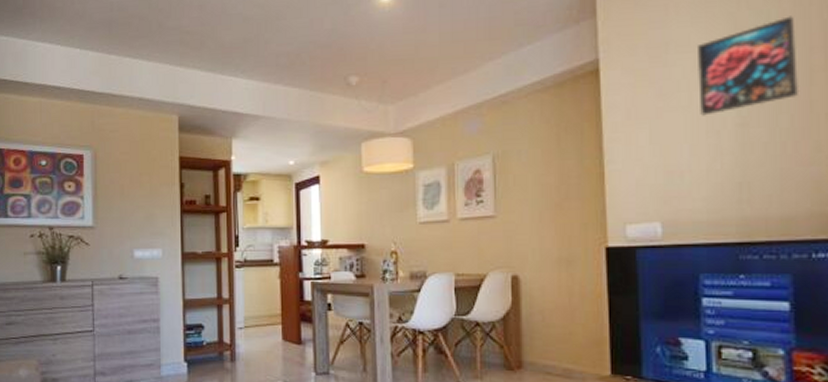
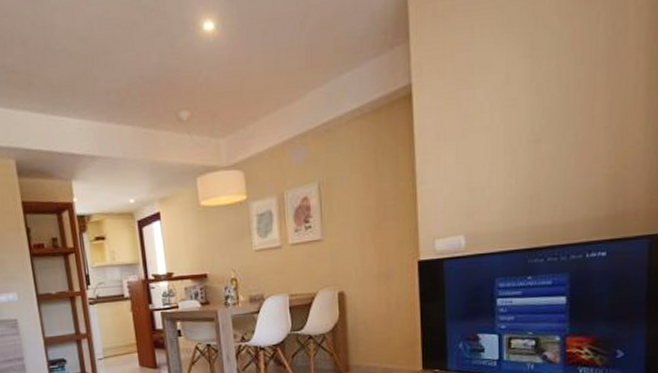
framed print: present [696,16,800,116] -> none [498,34,584,135]

